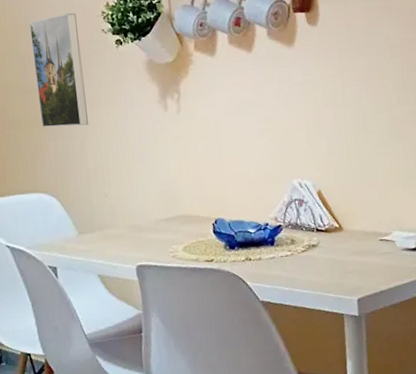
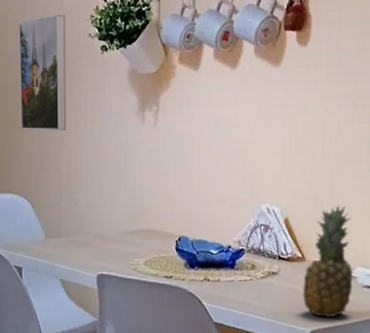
fruit: none [343,173,393,285] -> present [302,205,354,318]

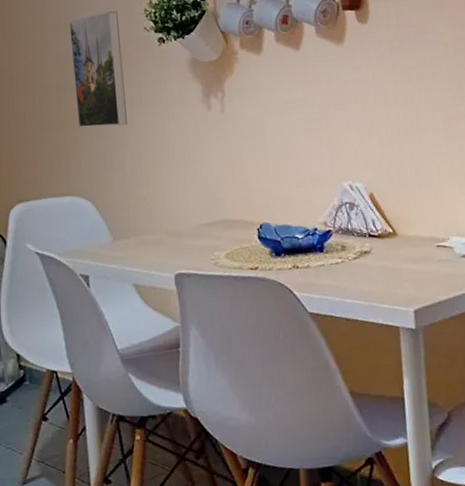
fruit: present [302,205,354,318] -> none [397,175,451,294]

